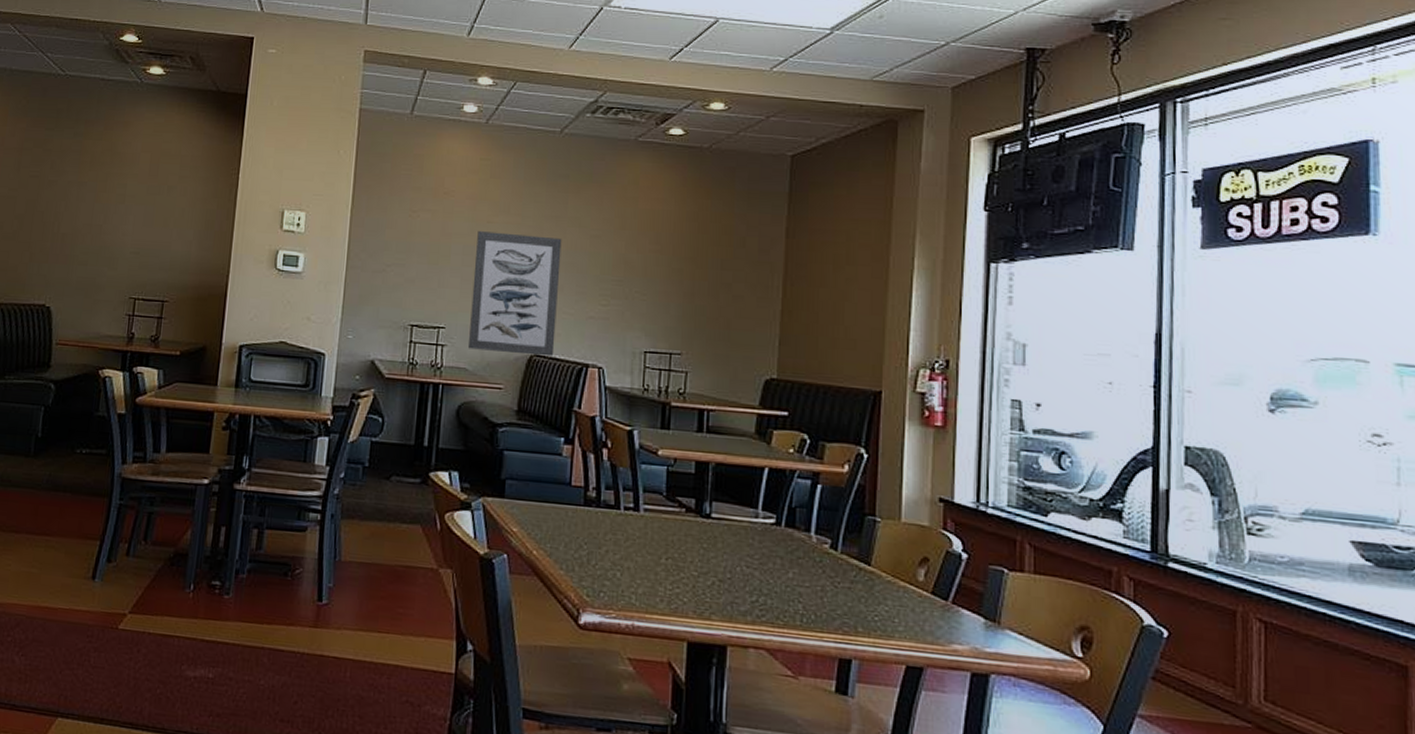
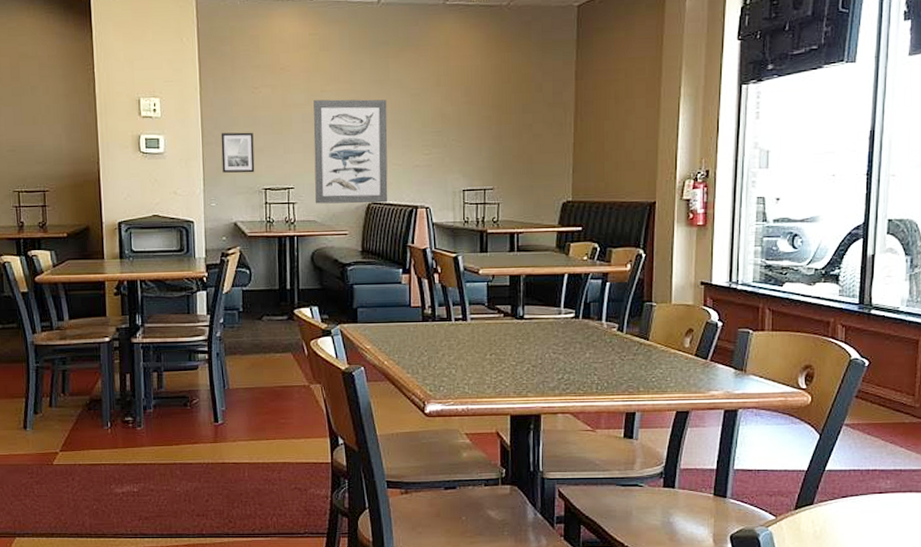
wall art: none [365,257,405,306] -> present [221,132,255,173]

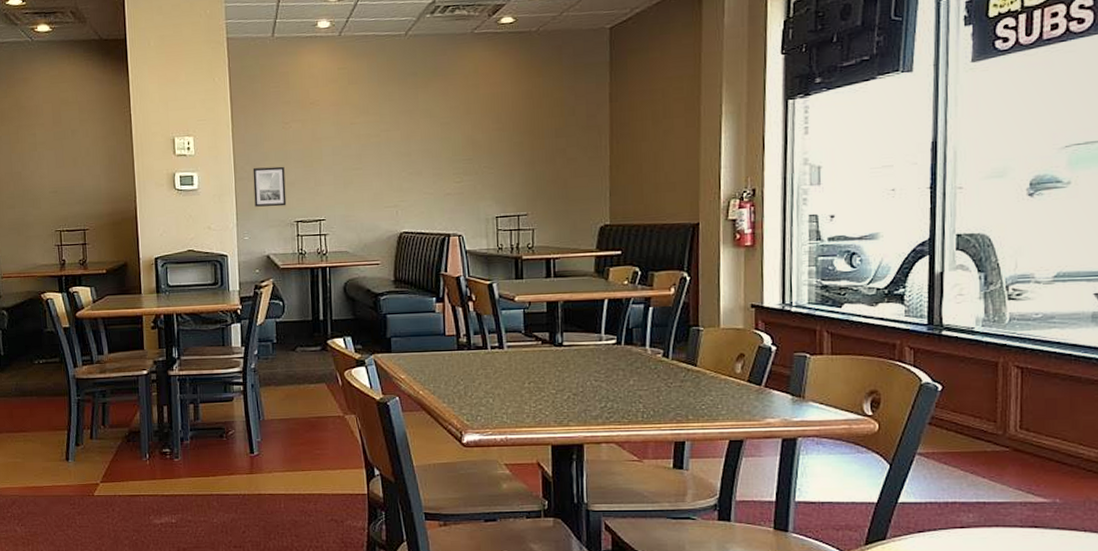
wall art: present [313,99,388,204] -> none [343,129,420,235]

